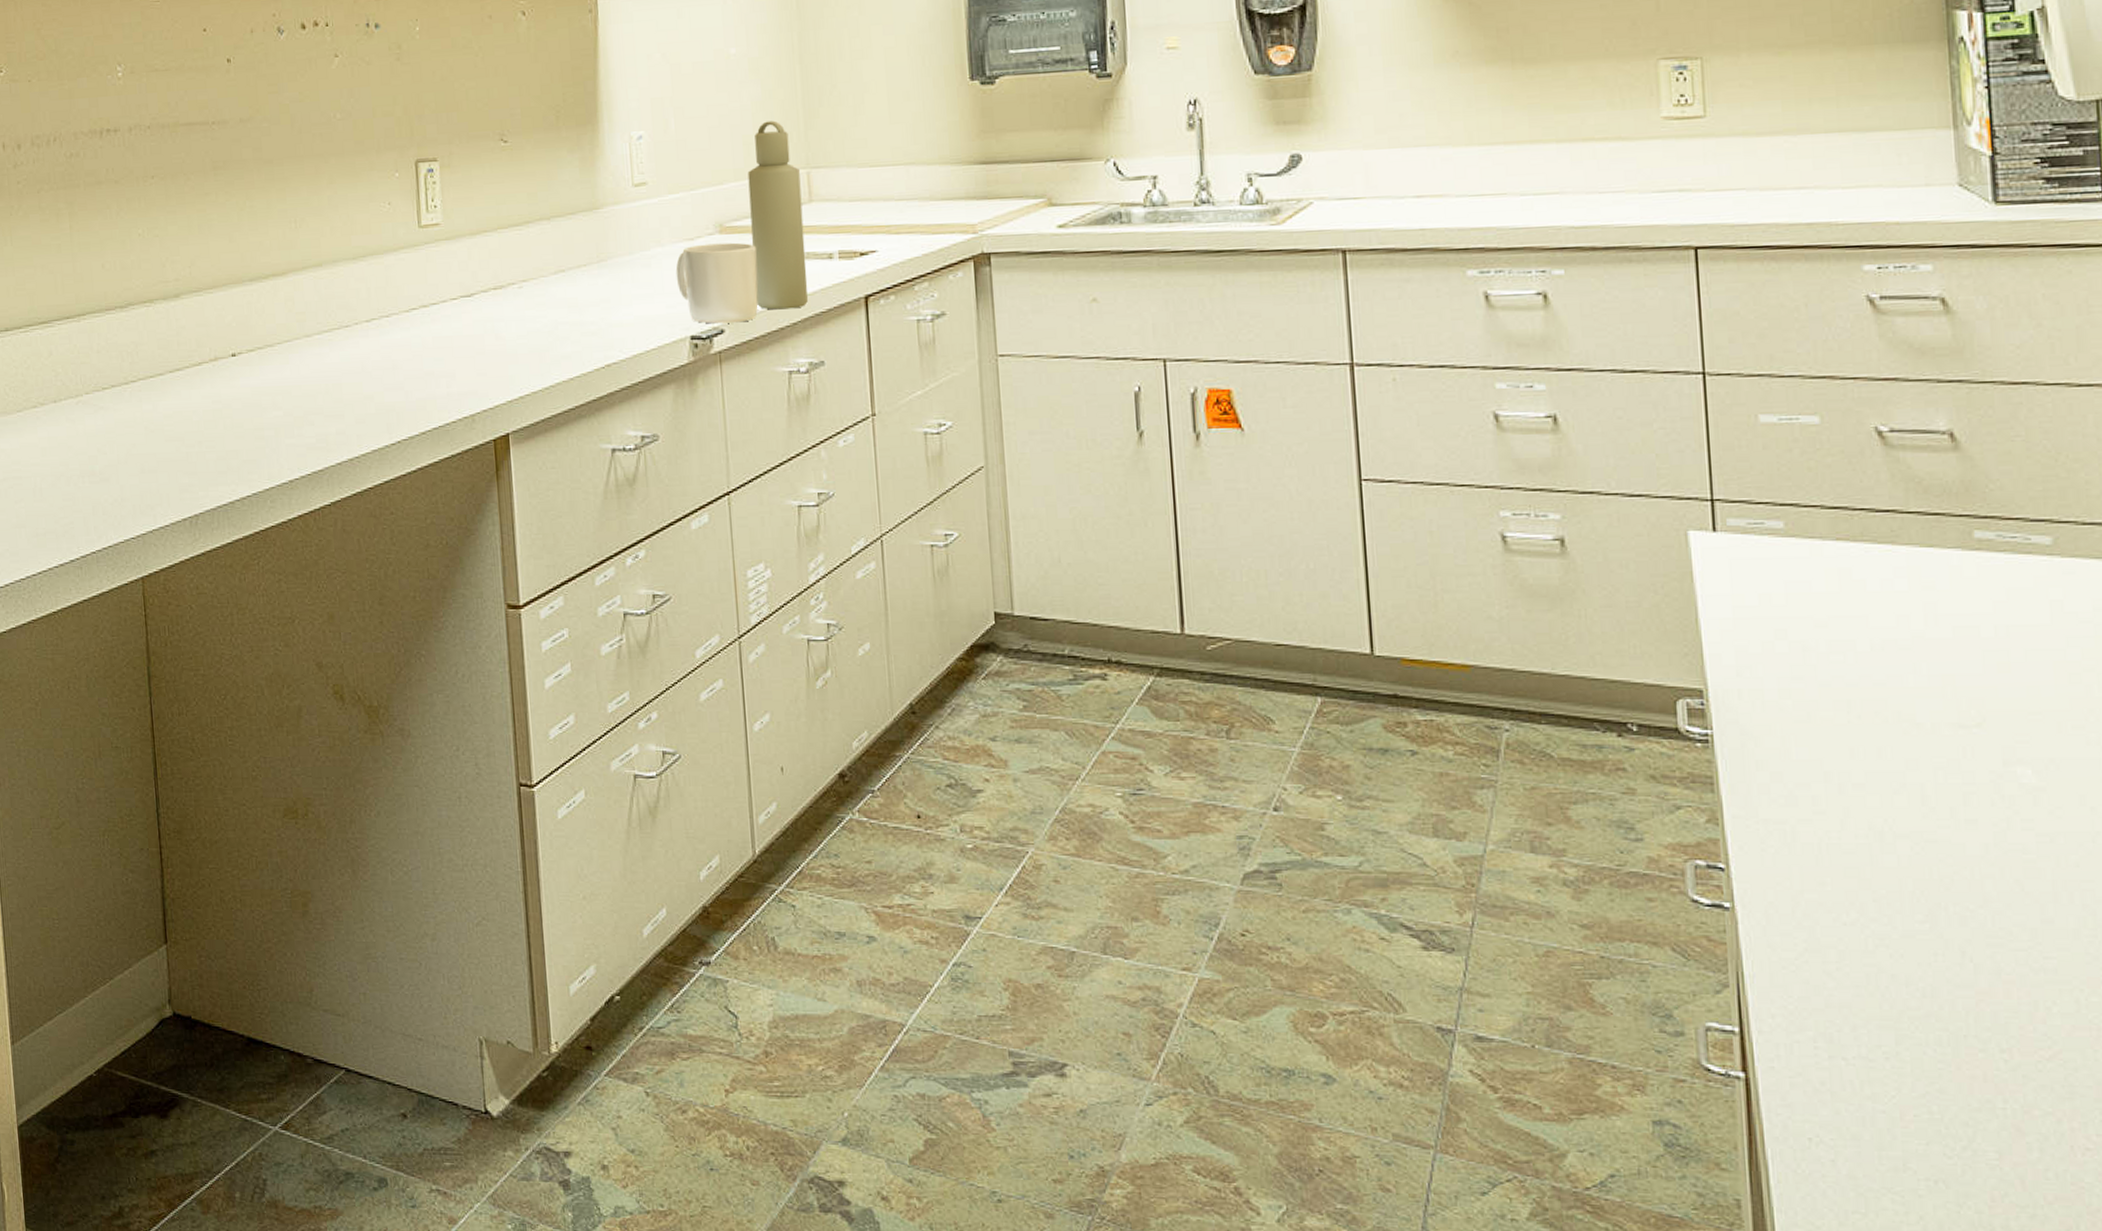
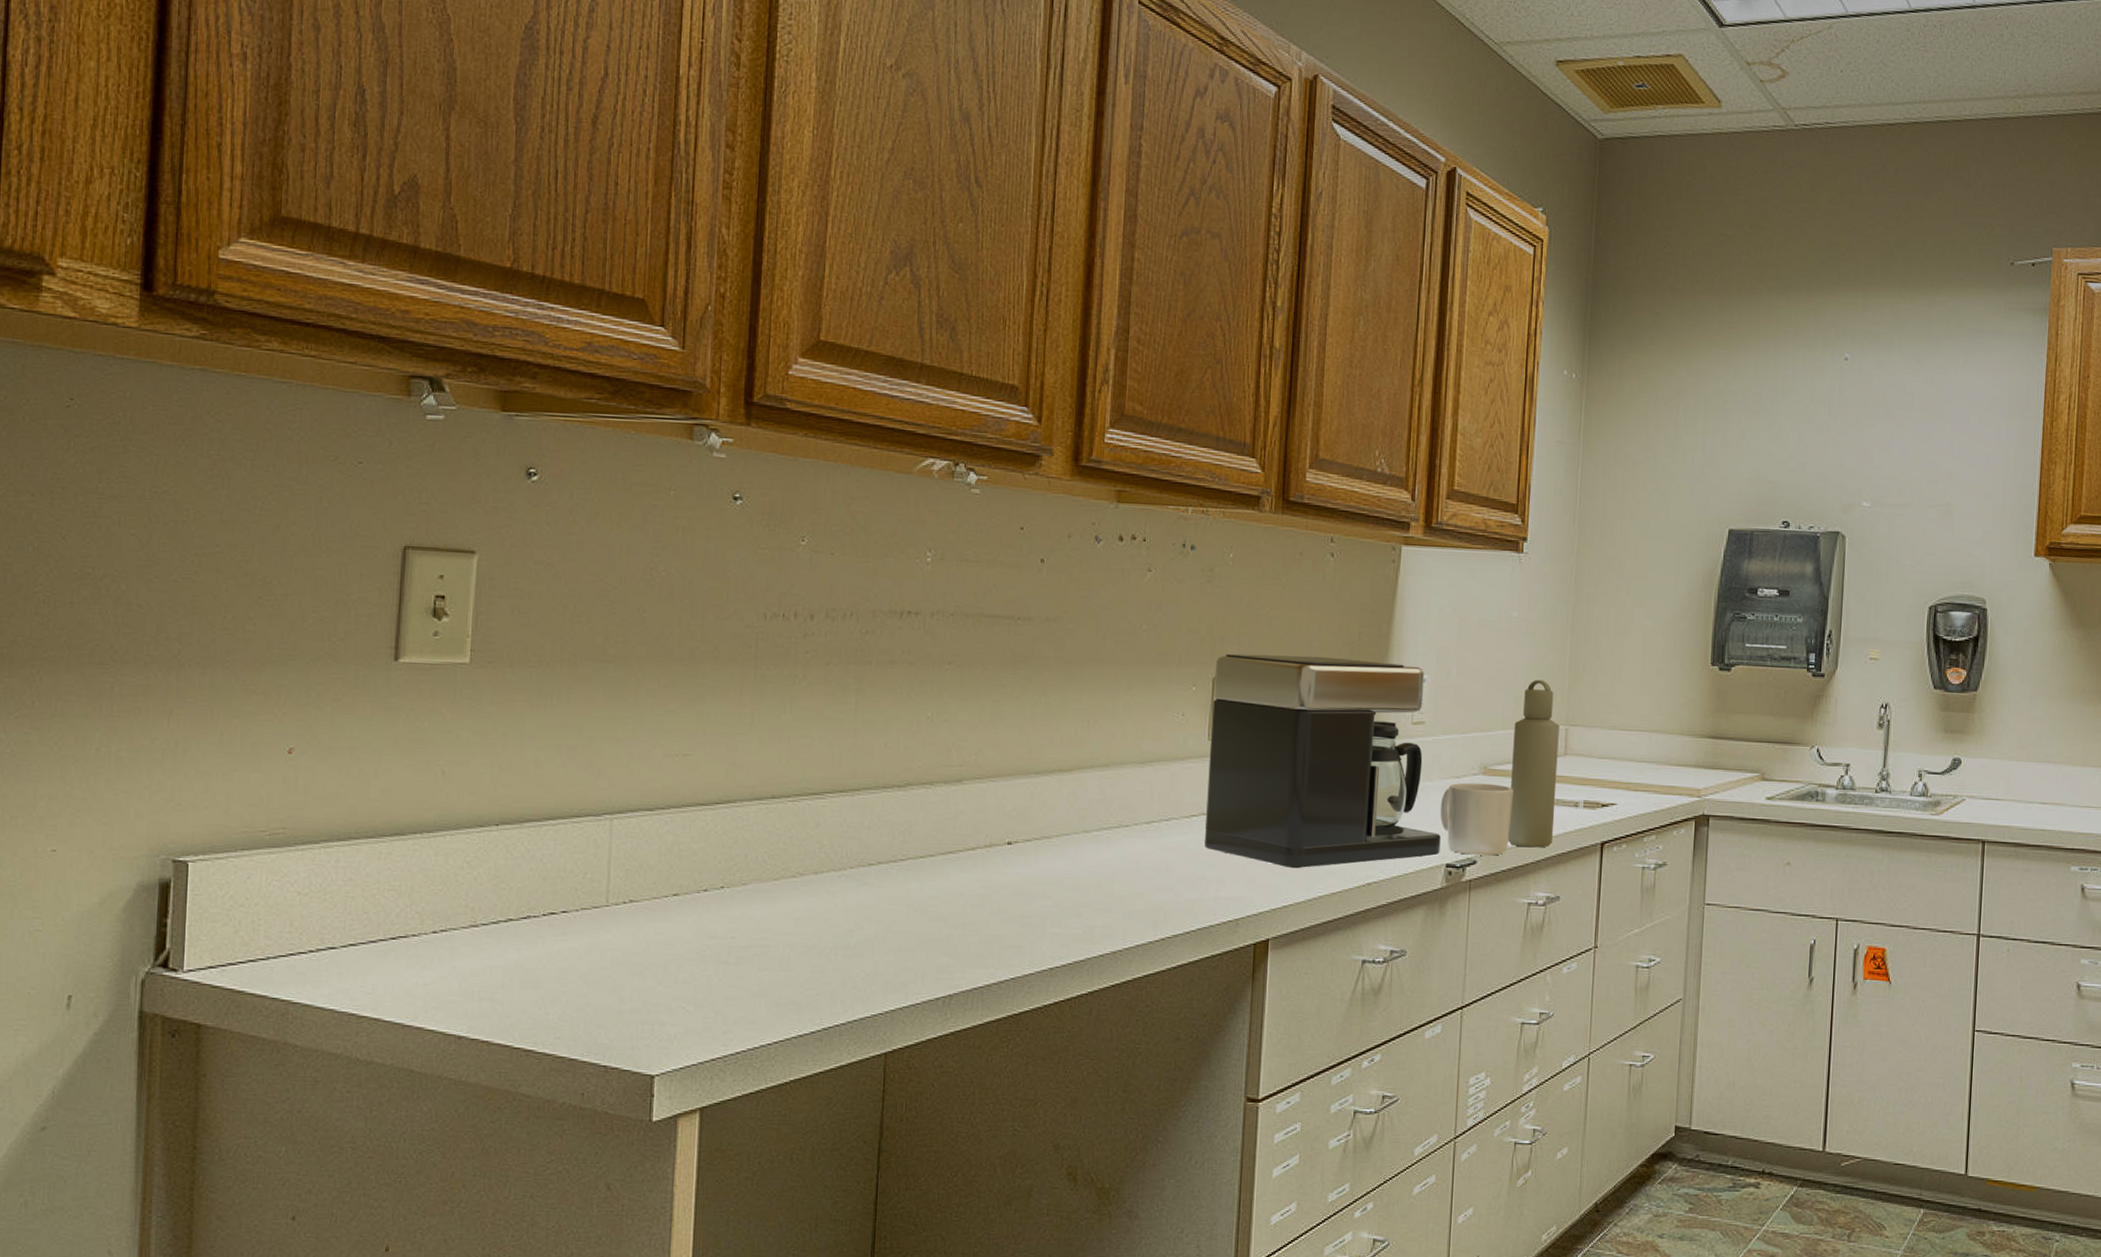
coffee maker: none [415,122,682,356] -> present [1204,653,1441,869]

